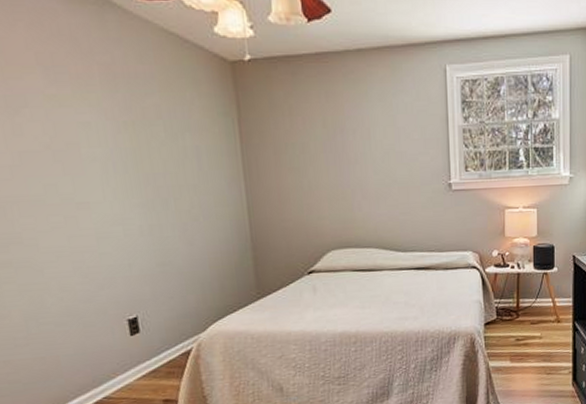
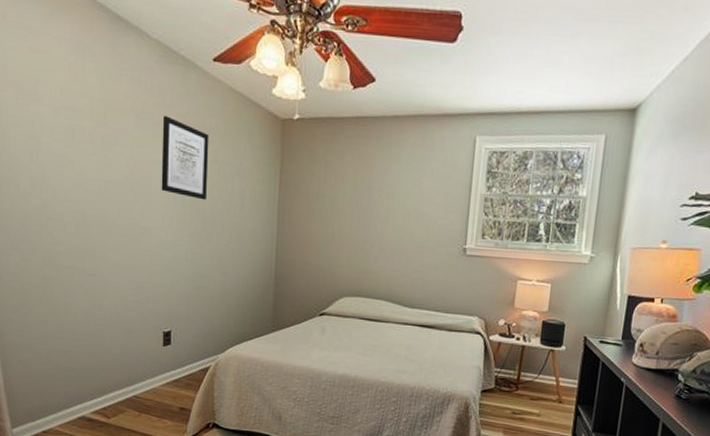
wall art: none [81,67,154,163] -> present [161,116,209,200]

